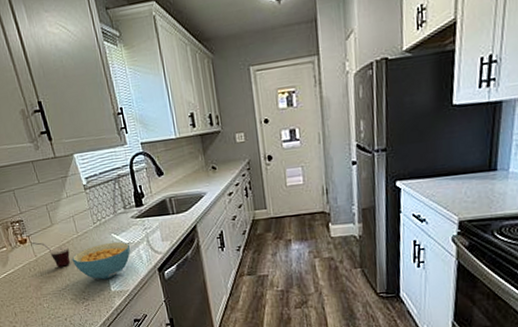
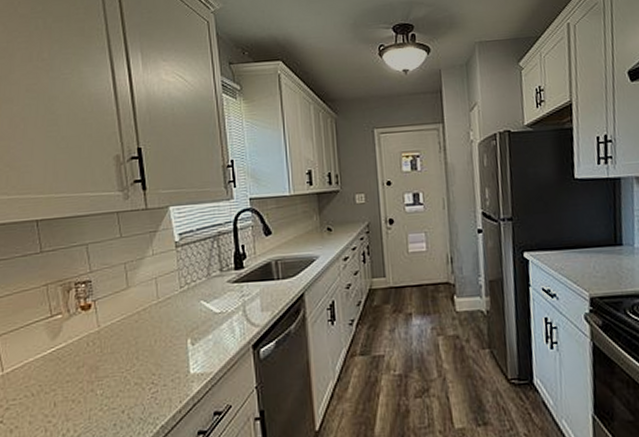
cup: present [32,242,70,267] -> none [97,309,144,341]
cereal bowl: present [71,241,130,280] -> none [145,310,221,359]

